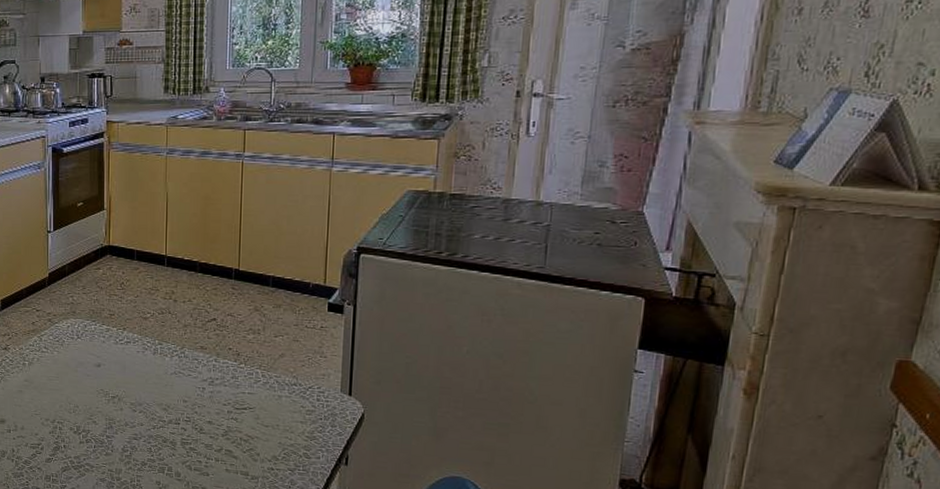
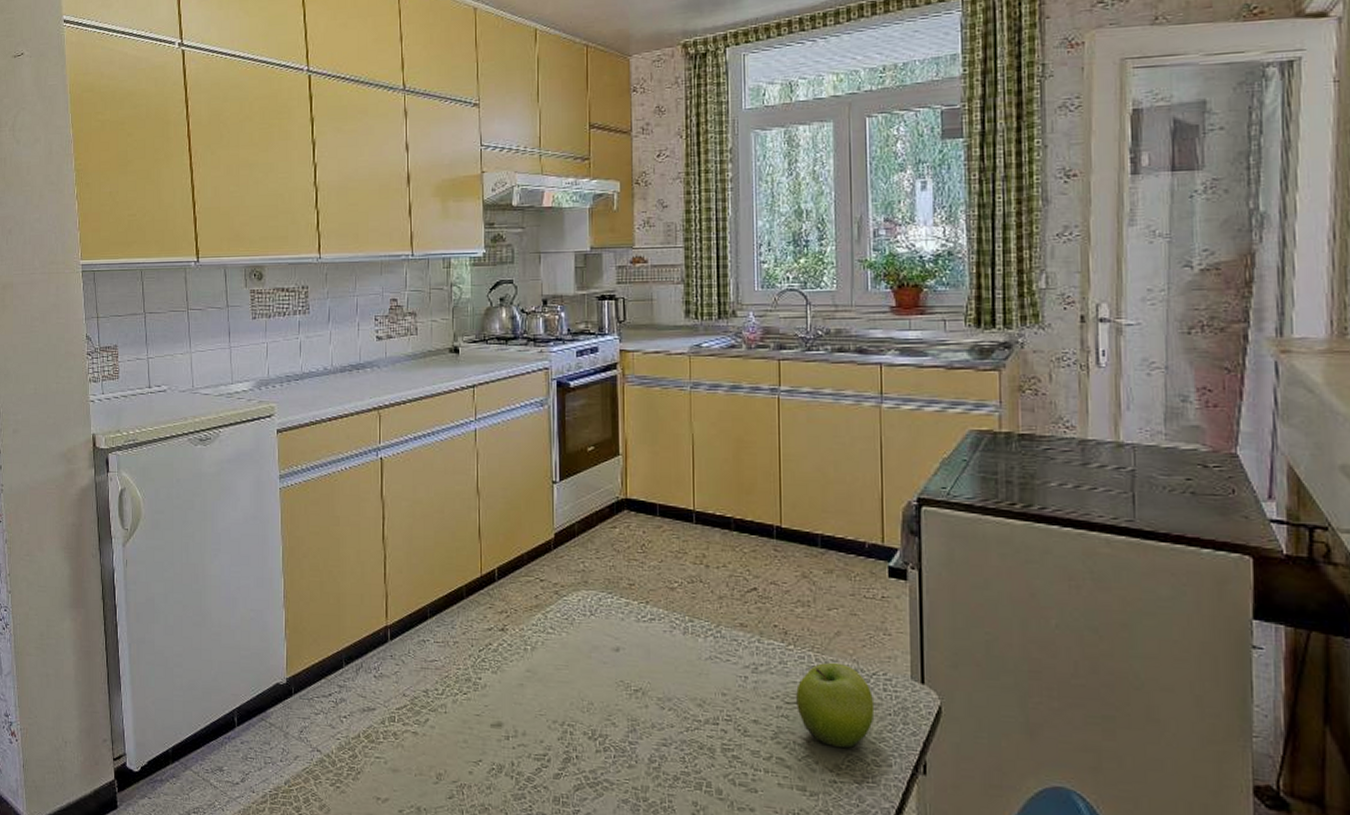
fruit: none [244,378,309,444] -> present [796,662,875,749]

